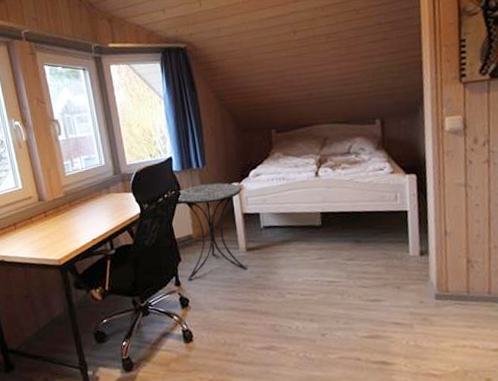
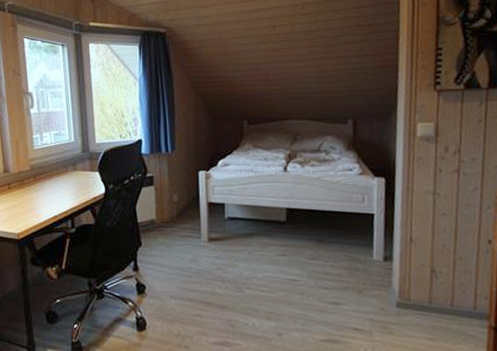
side table: present [177,182,248,281] -> none [142,169,208,266]

